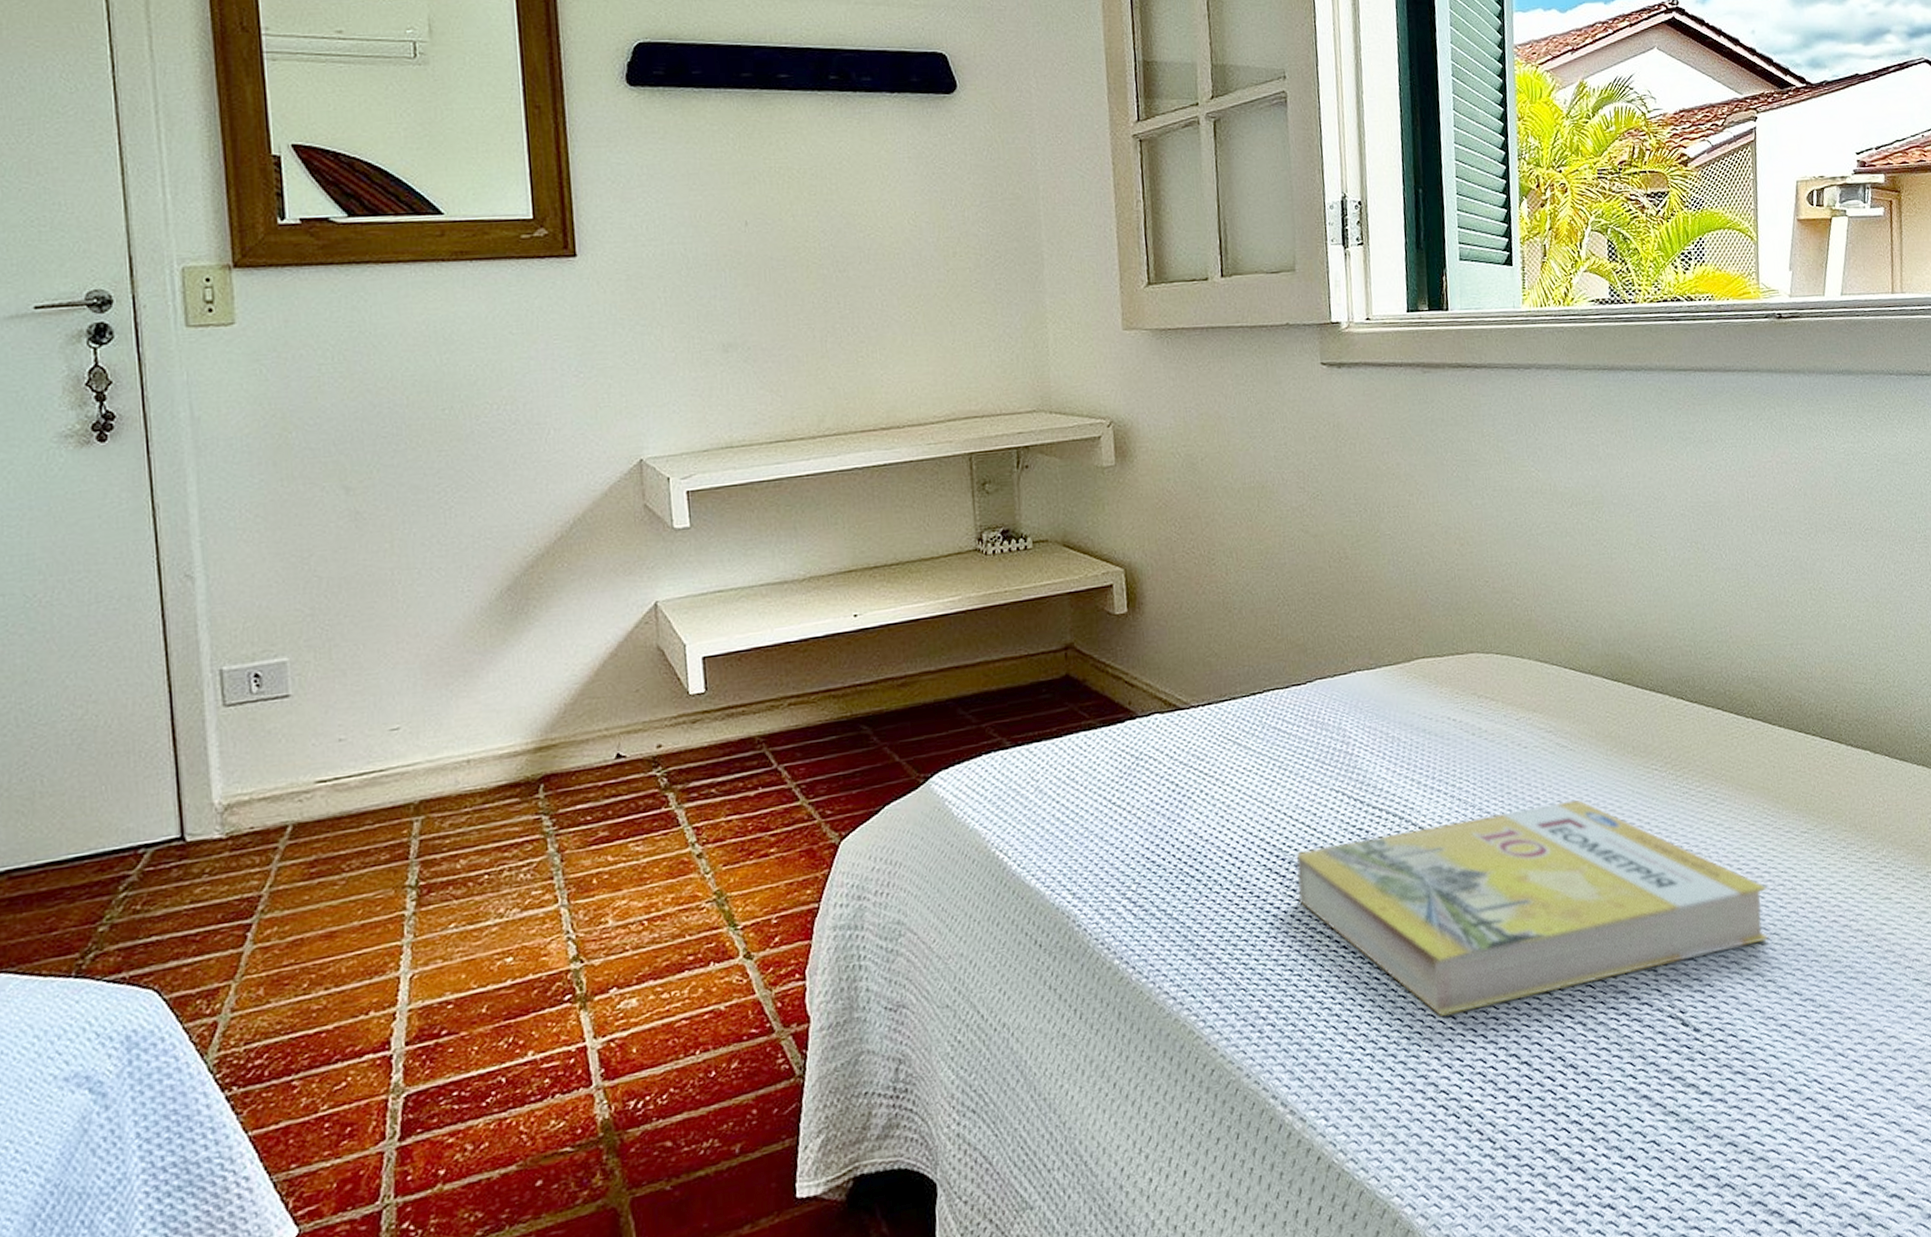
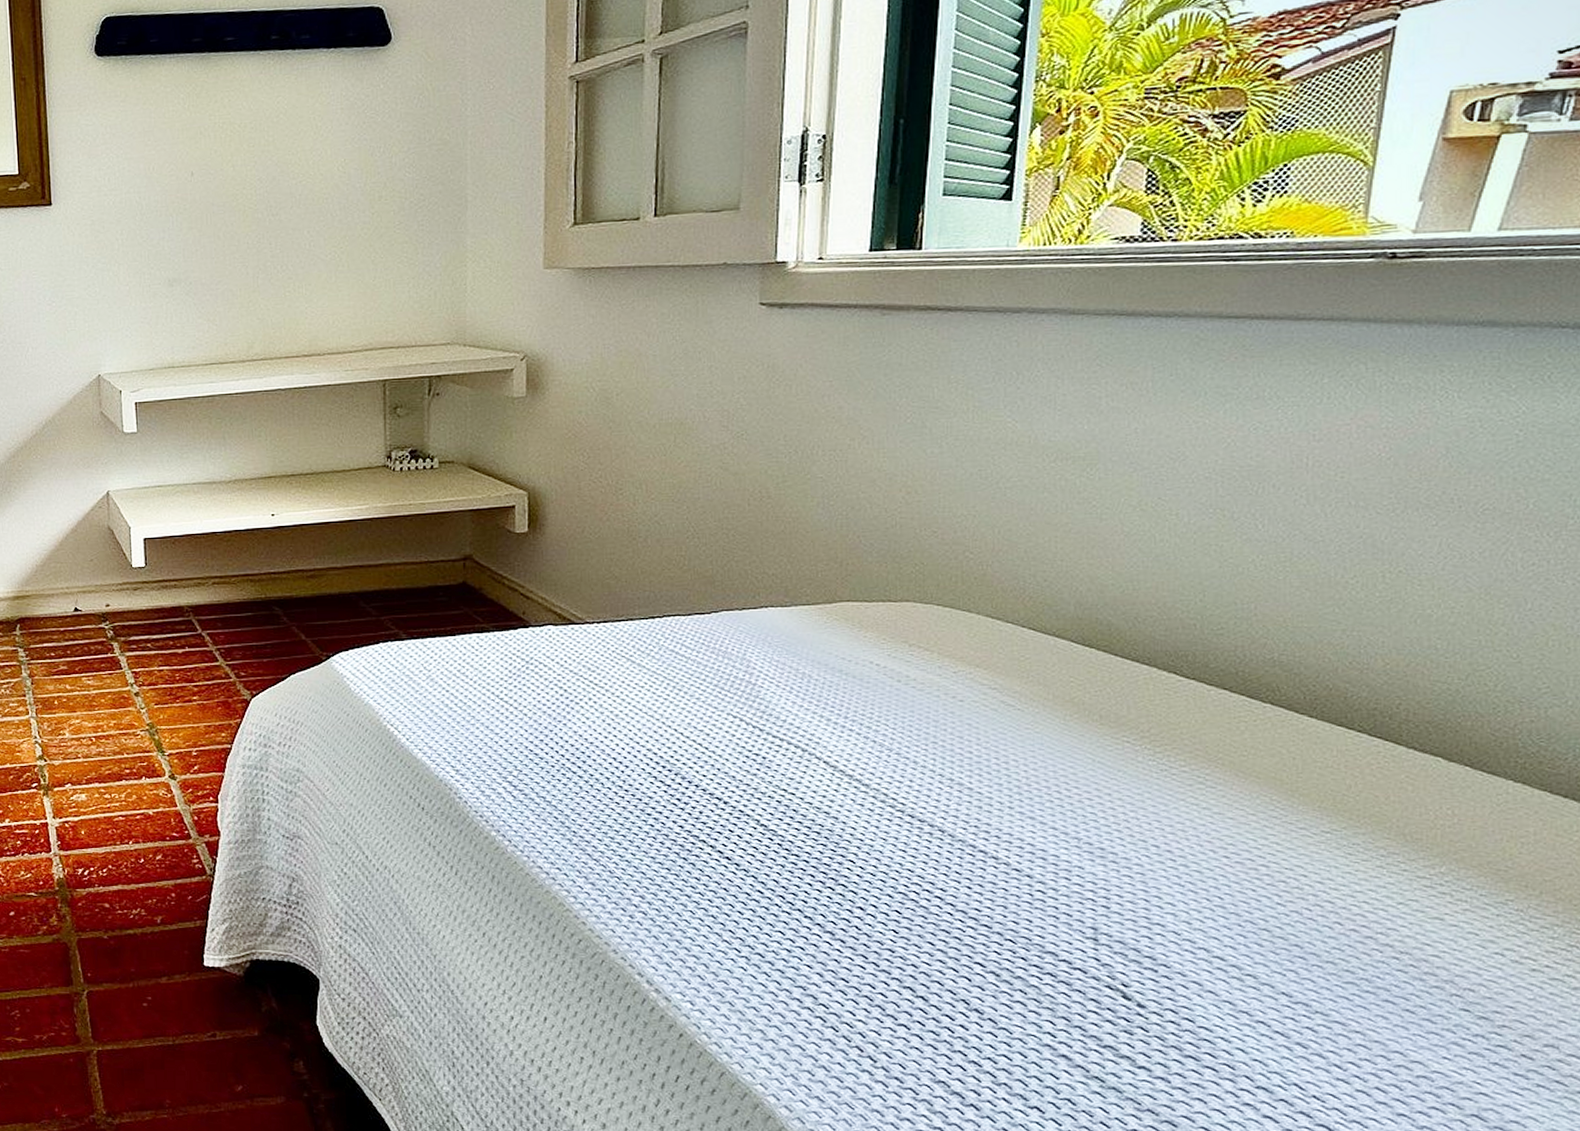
book: present [1296,800,1769,1017] -> none [682,759,1261,938]

